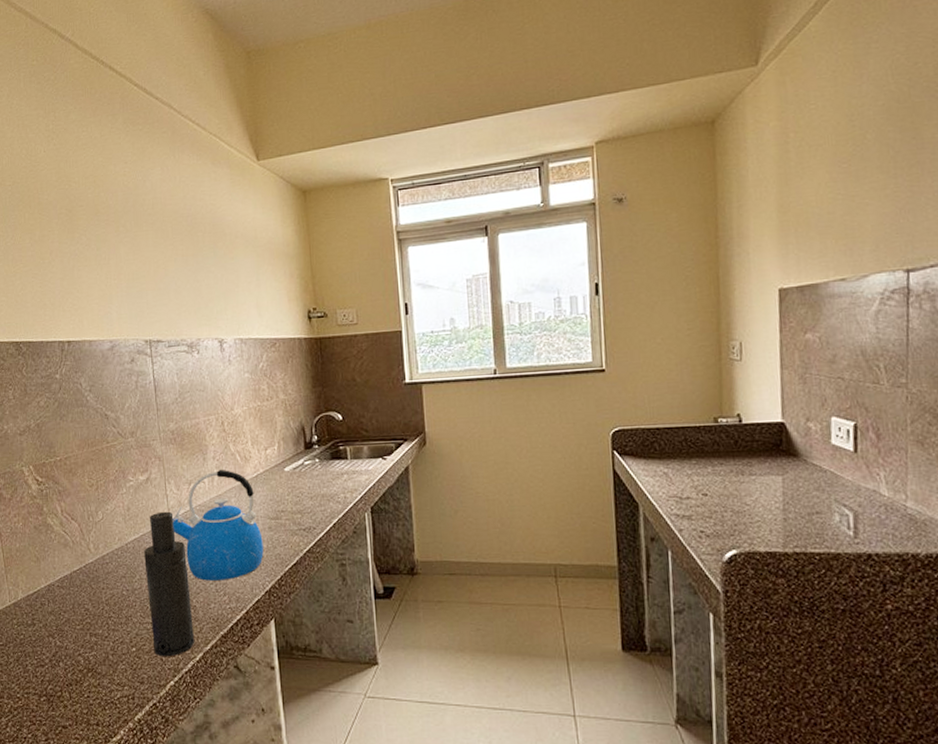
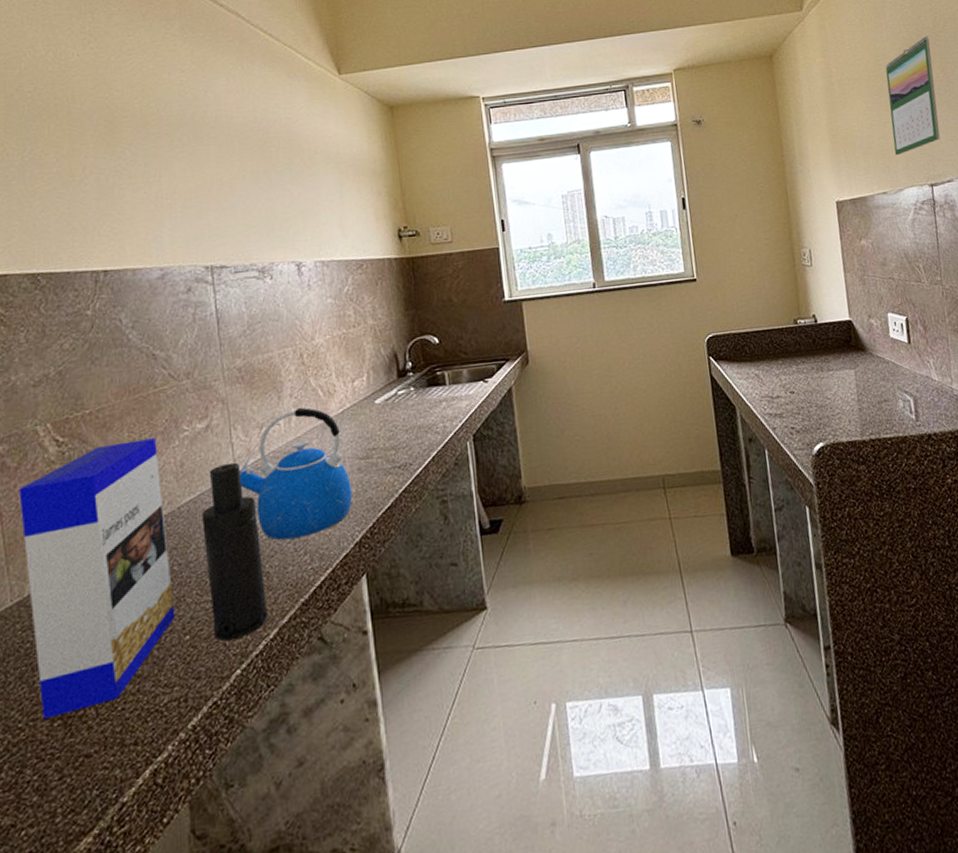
cereal box: none [12,485,125,694] -> present [19,438,175,719]
calendar: none [860,87,927,236] -> present [885,36,940,156]

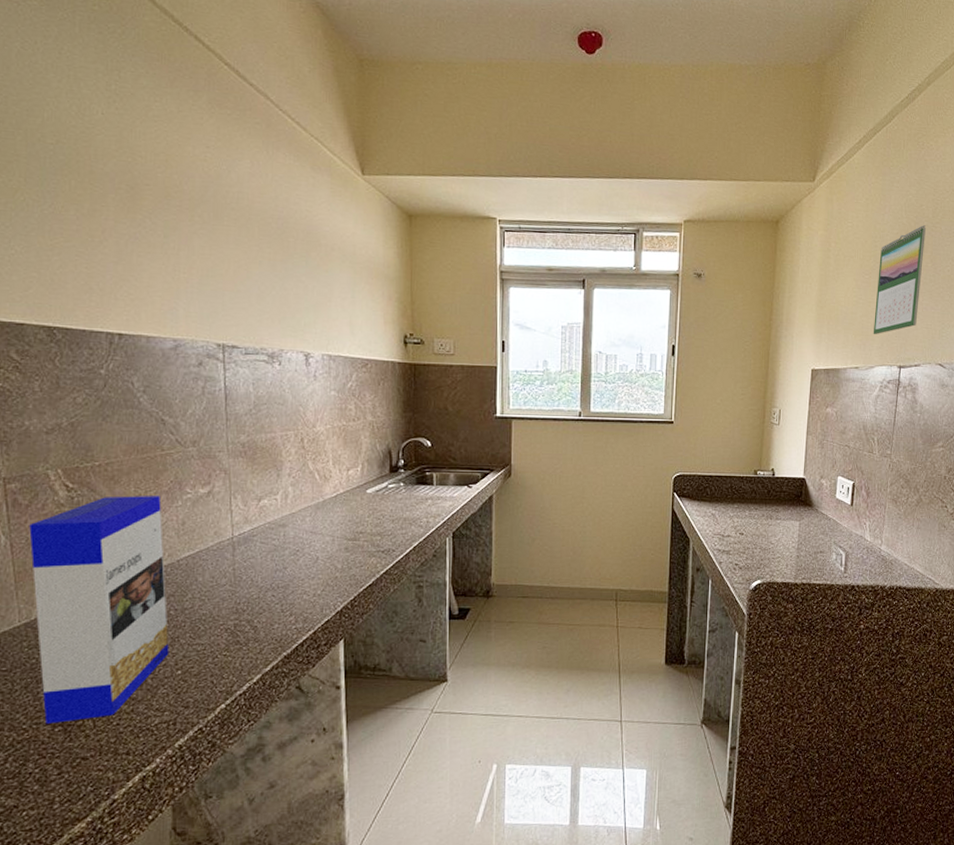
atomizer: present [202,462,267,642] -> none [199,527,253,680]
kettle: present [239,407,352,540] -> none [236,486,338,601]

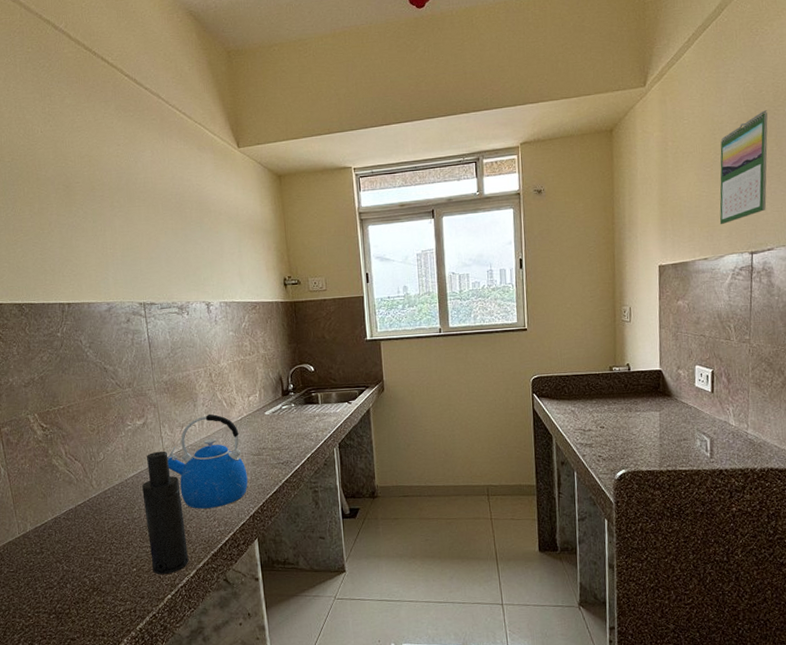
cereal box: present [29,496,169,724] -> none [19,429,126,612]
atomizer: none [199,527,253,680] -> present [142,451,188,575]
kettle: none [236,486,338,601] -> present [167,414,248,509]

